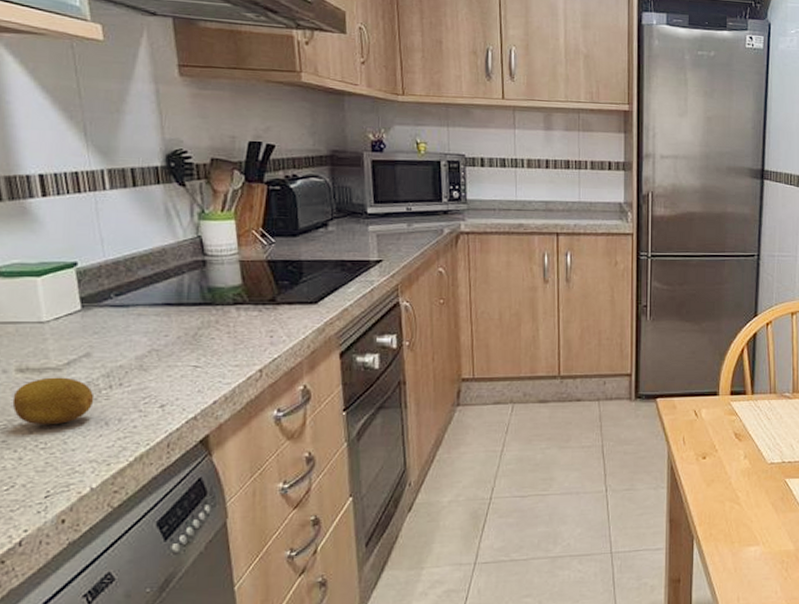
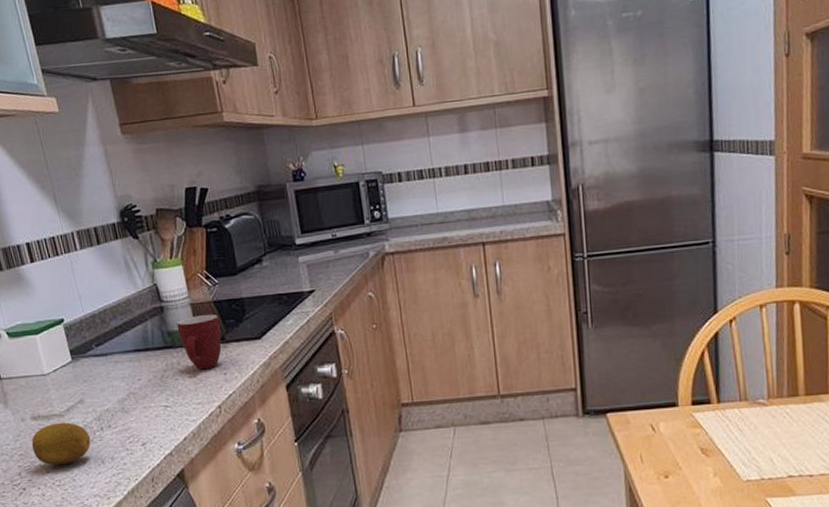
mug: none [220,273,272,331] -> present [177,314,222,370]

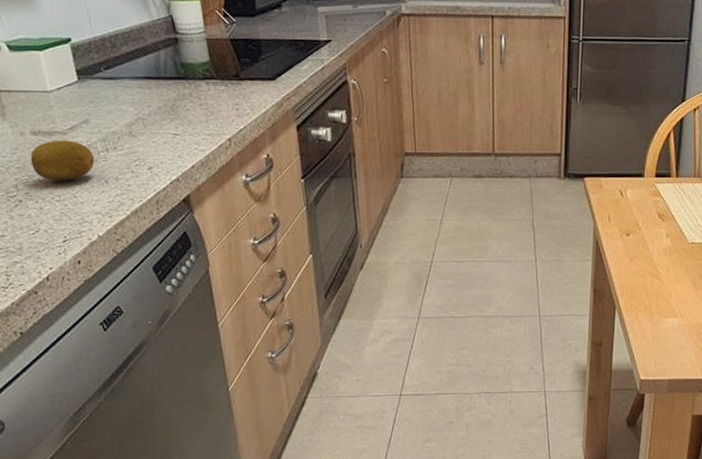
mug: present [177,314,222,370] -> none [191,50,235,103]

